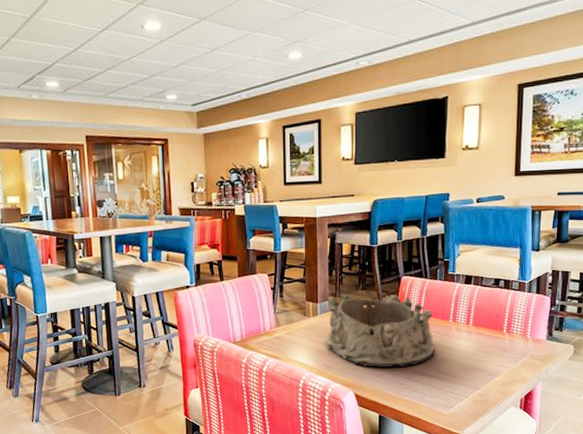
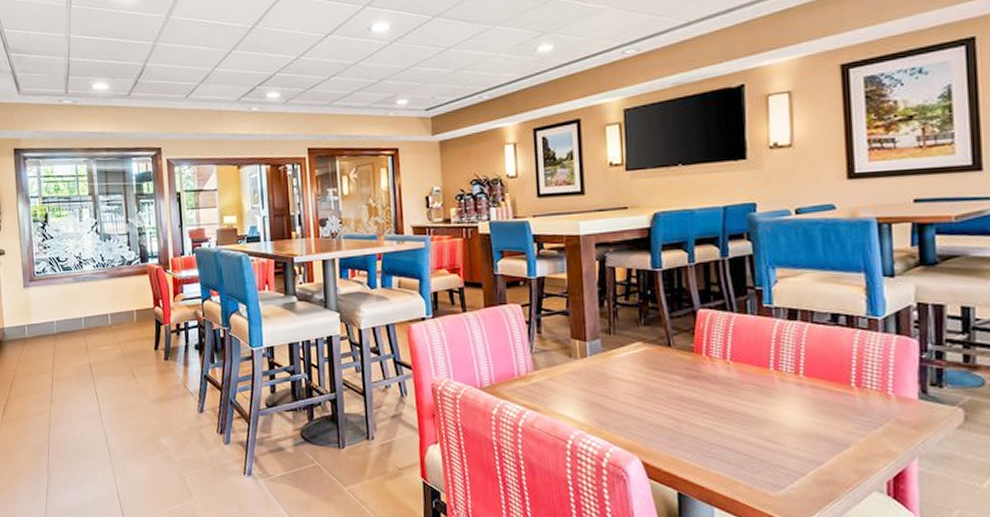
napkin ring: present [325,294,435,368] -> none [598,330,752,428]

